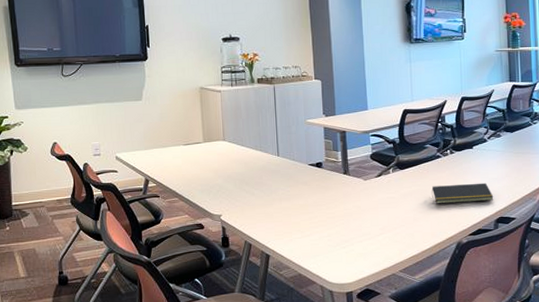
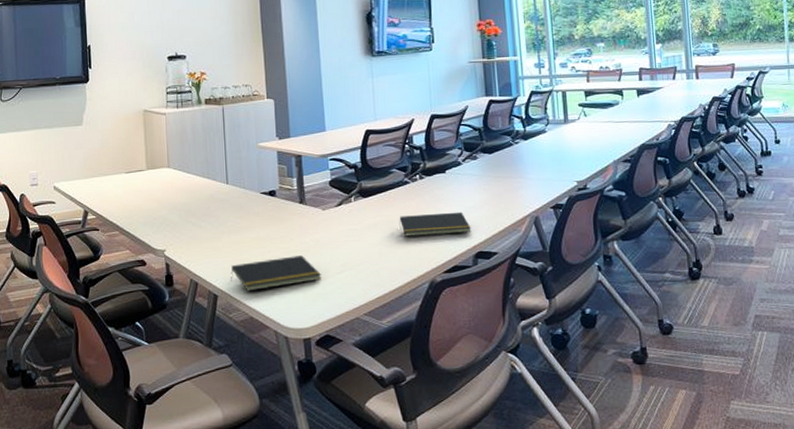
notepad: none [281,220,363,252] -> present [230,256,322,292]

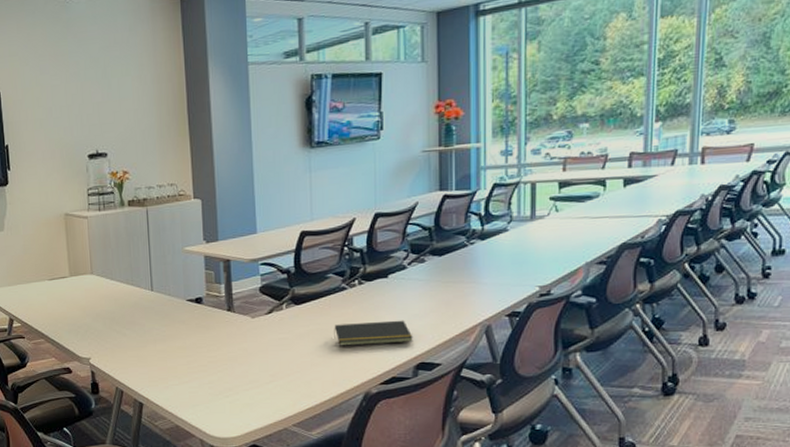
notepad: present [230,256,322,292] -> none [156,365,250,400]

